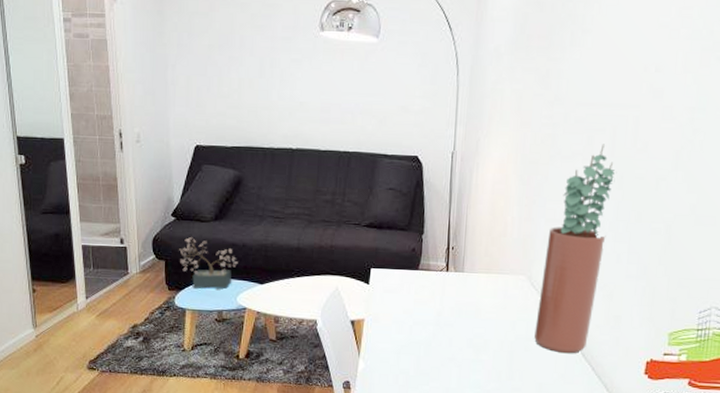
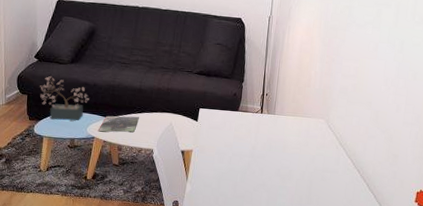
magazine: none [249,281,299,302] -> present [97,116,140,133]
vase: present [534,144,615,354] -> none [329,16,397,184]

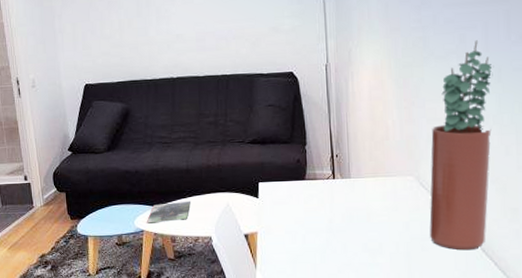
decorative plant: present [40,76,89,121] -> none [78,169,133,216]
vase: none [329,16,397,184] -> present [429,40,493,251]

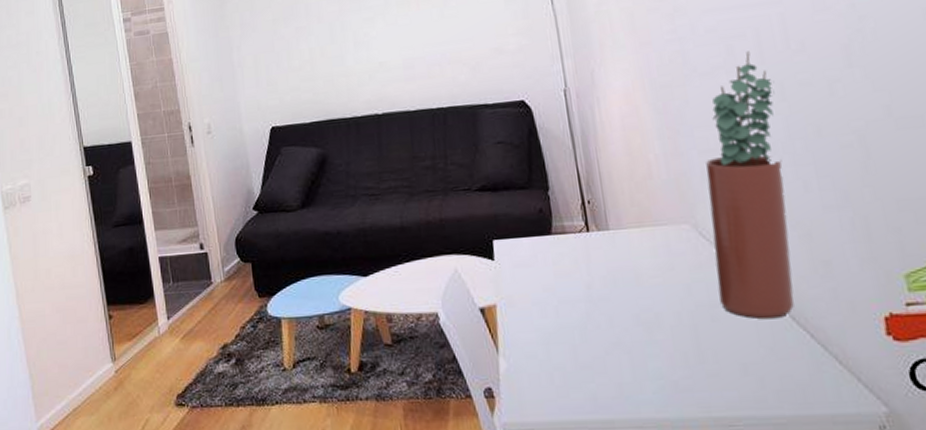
magazine: present [146,201,192,224] -> none [353,267,410,299]

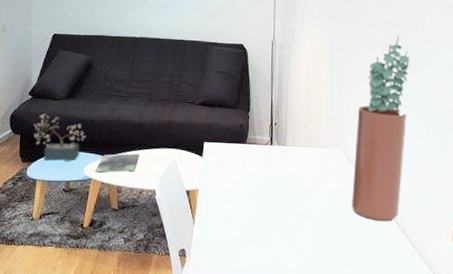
decorative plant: none [266,231,335,291] -> present [34,114,86,162]
magazine: none [353,267,410,299] -> present [95,153,140,173]

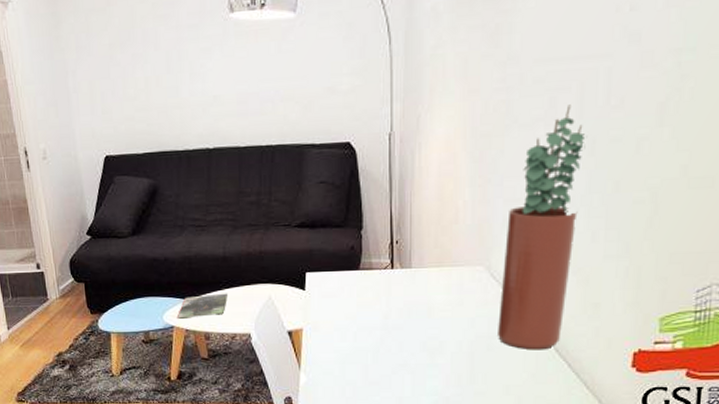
decorative plant: present [34,114,86,162] -> none [98,256,161,310]

